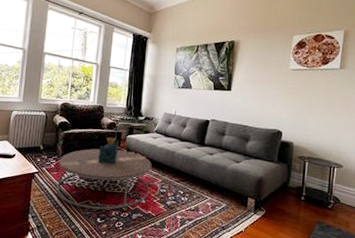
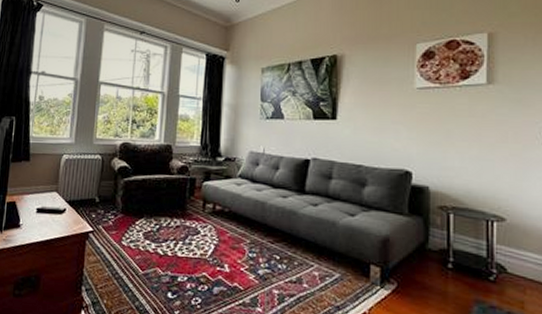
coffee table: present [56,137,152,210] -> none [115,184,236,281]

